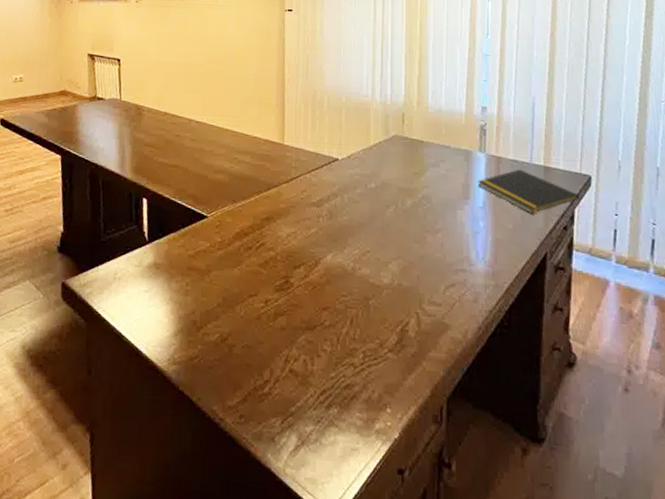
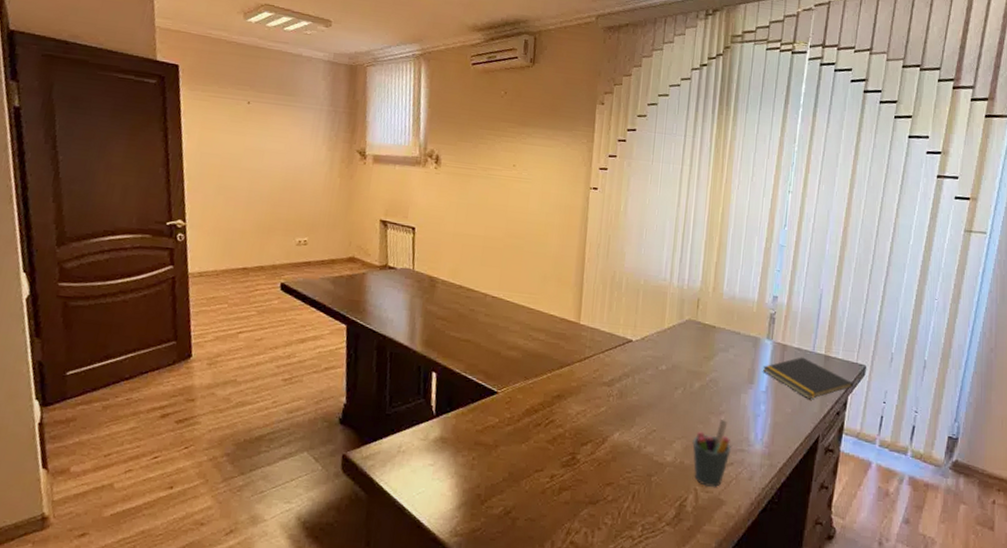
pen holder: none [409,237,451,312] -> present [692,418,731,488]

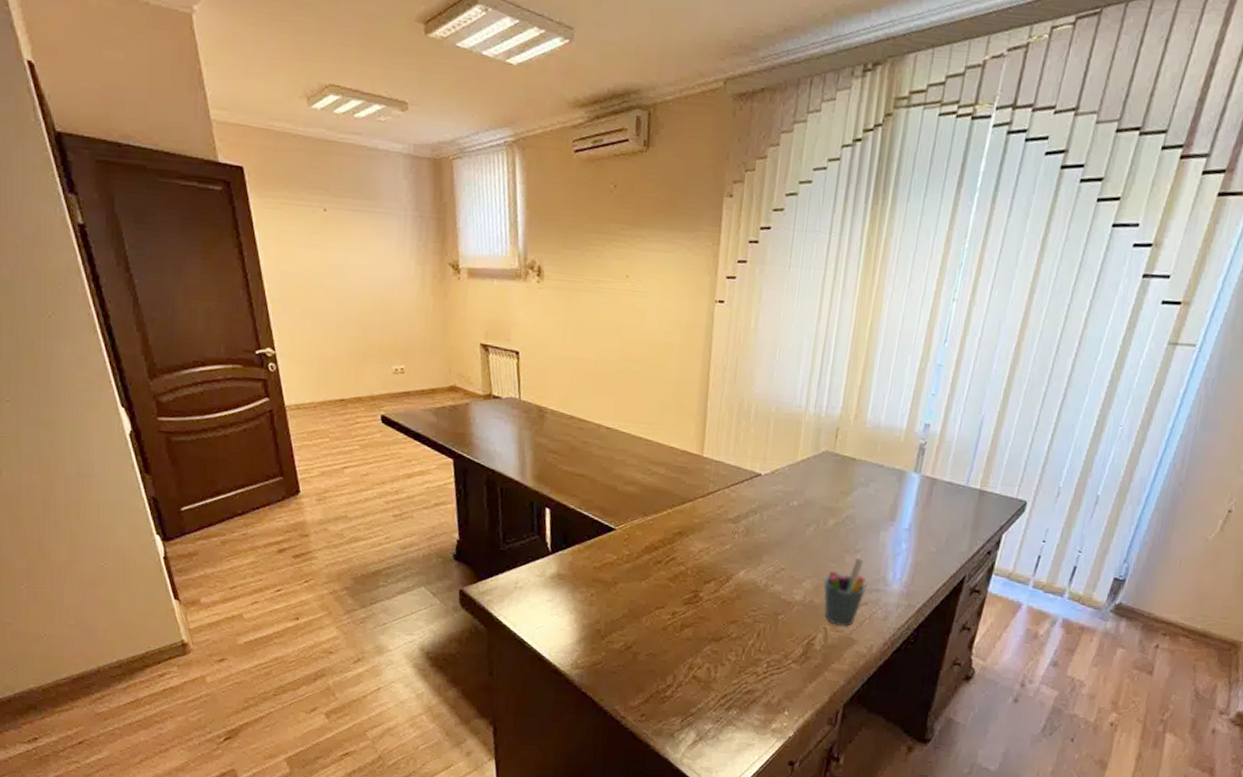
notepad: present [762,357,854,400] -> none [906,492,1011,538]

